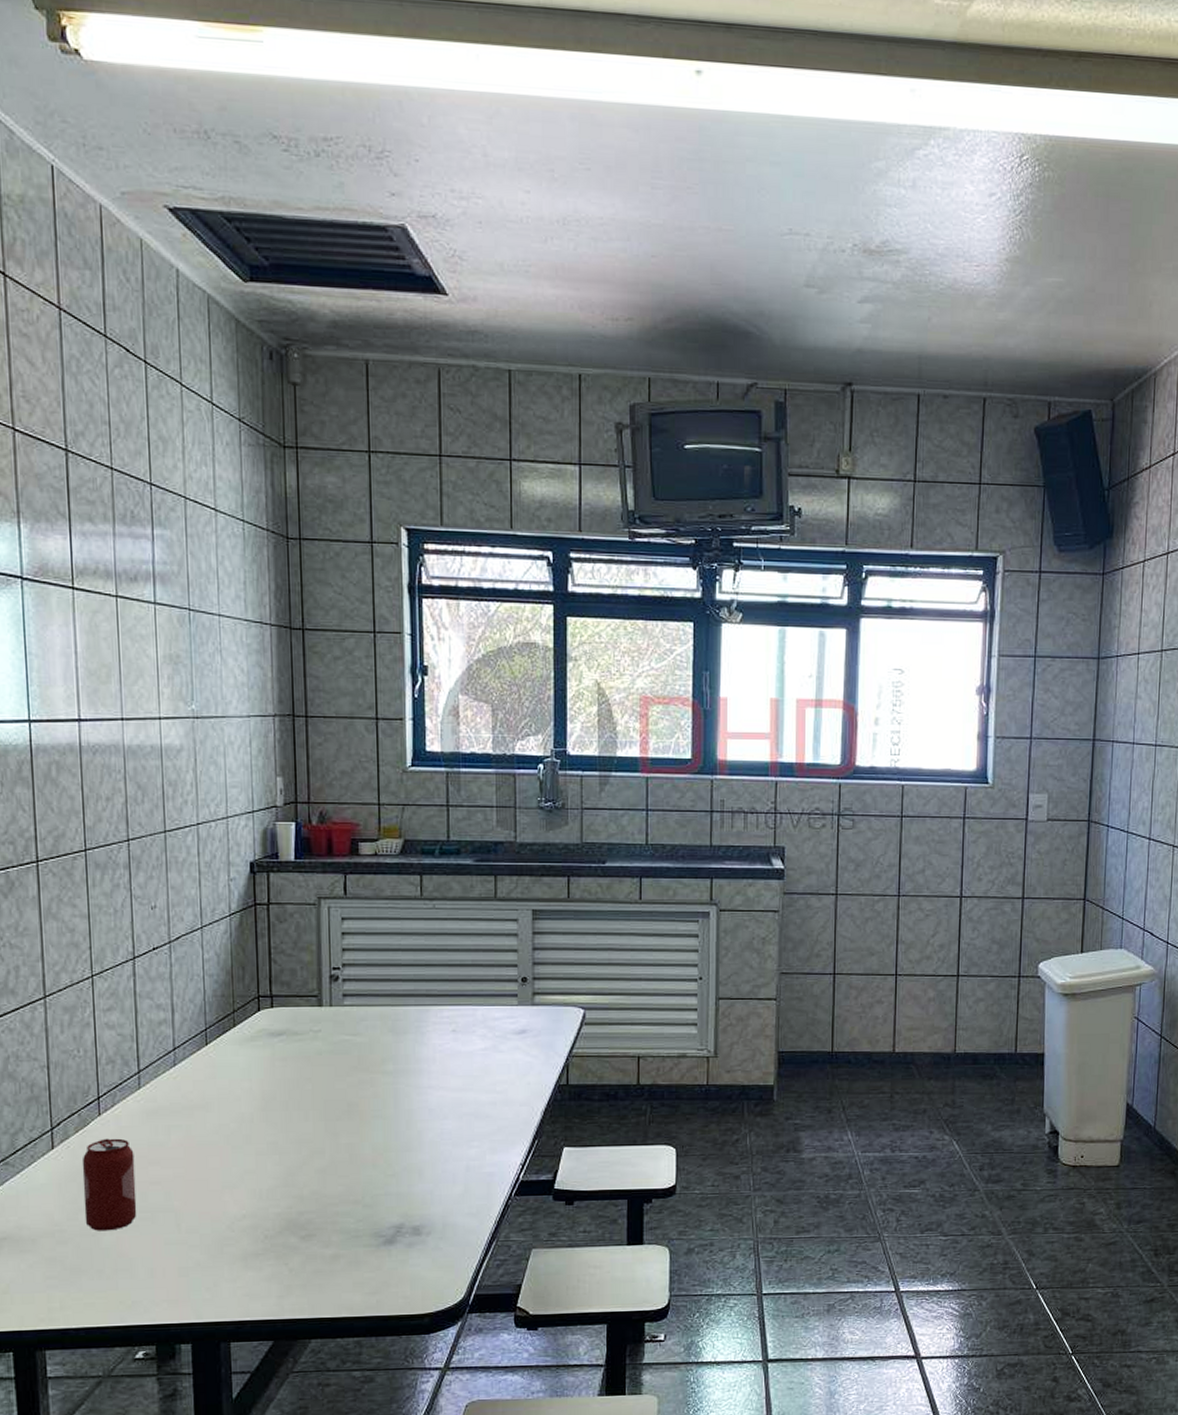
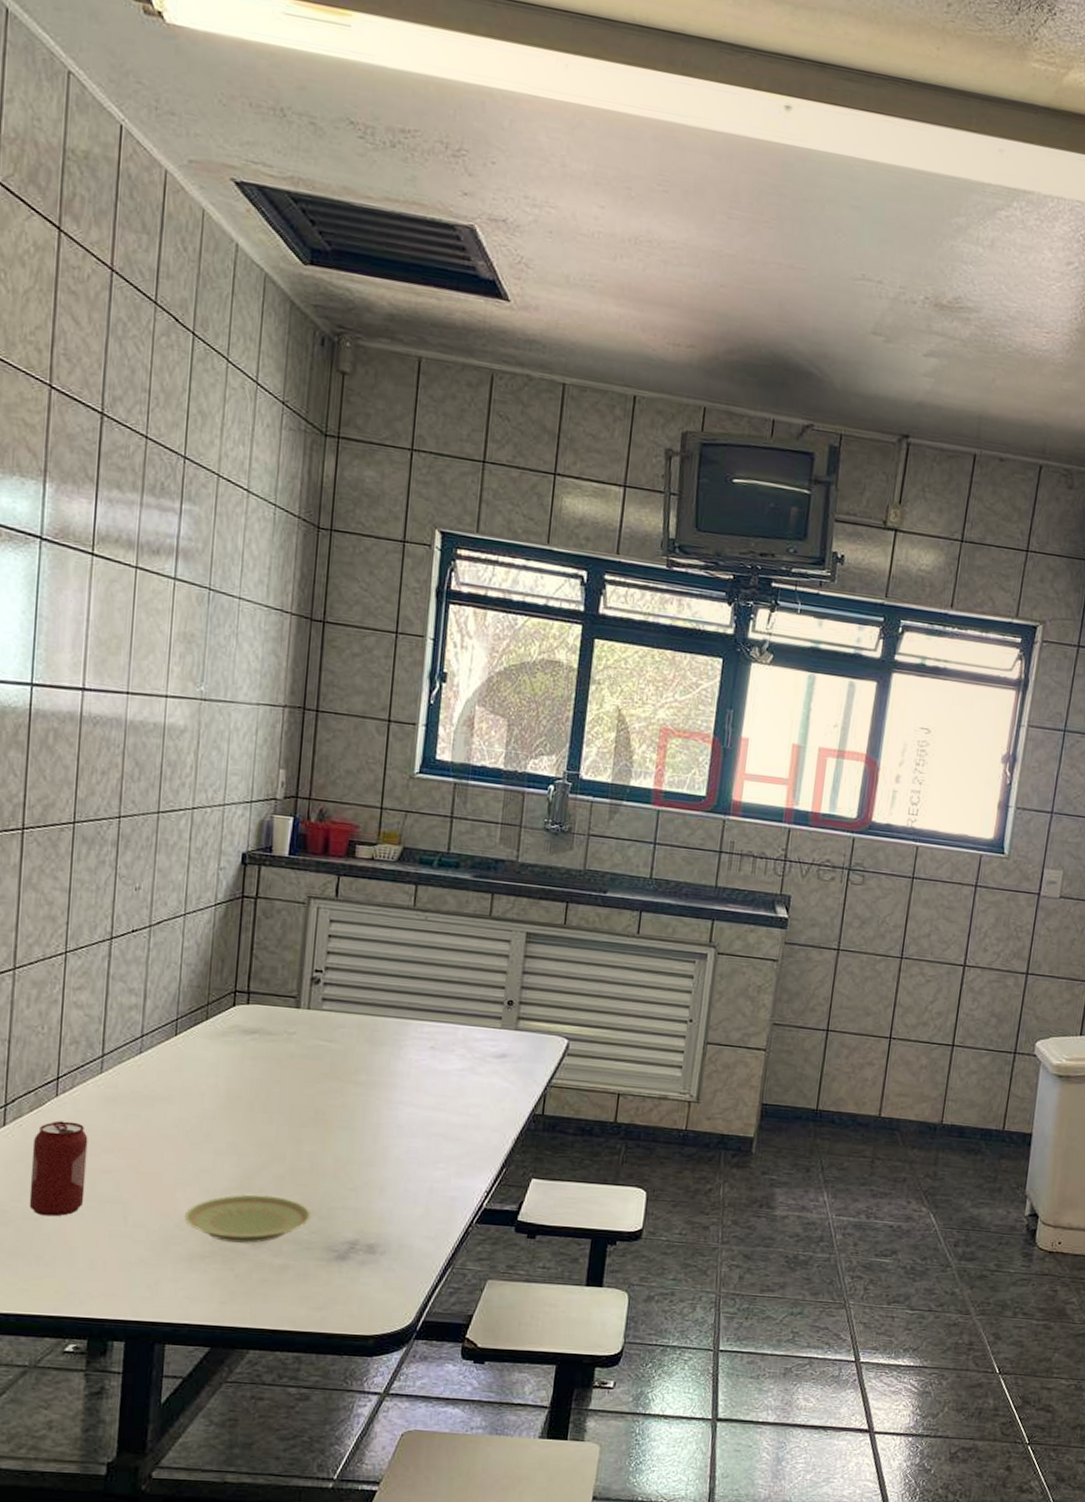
plate: none [234,1189,356,1238] -> present [184,1194,312,1244]

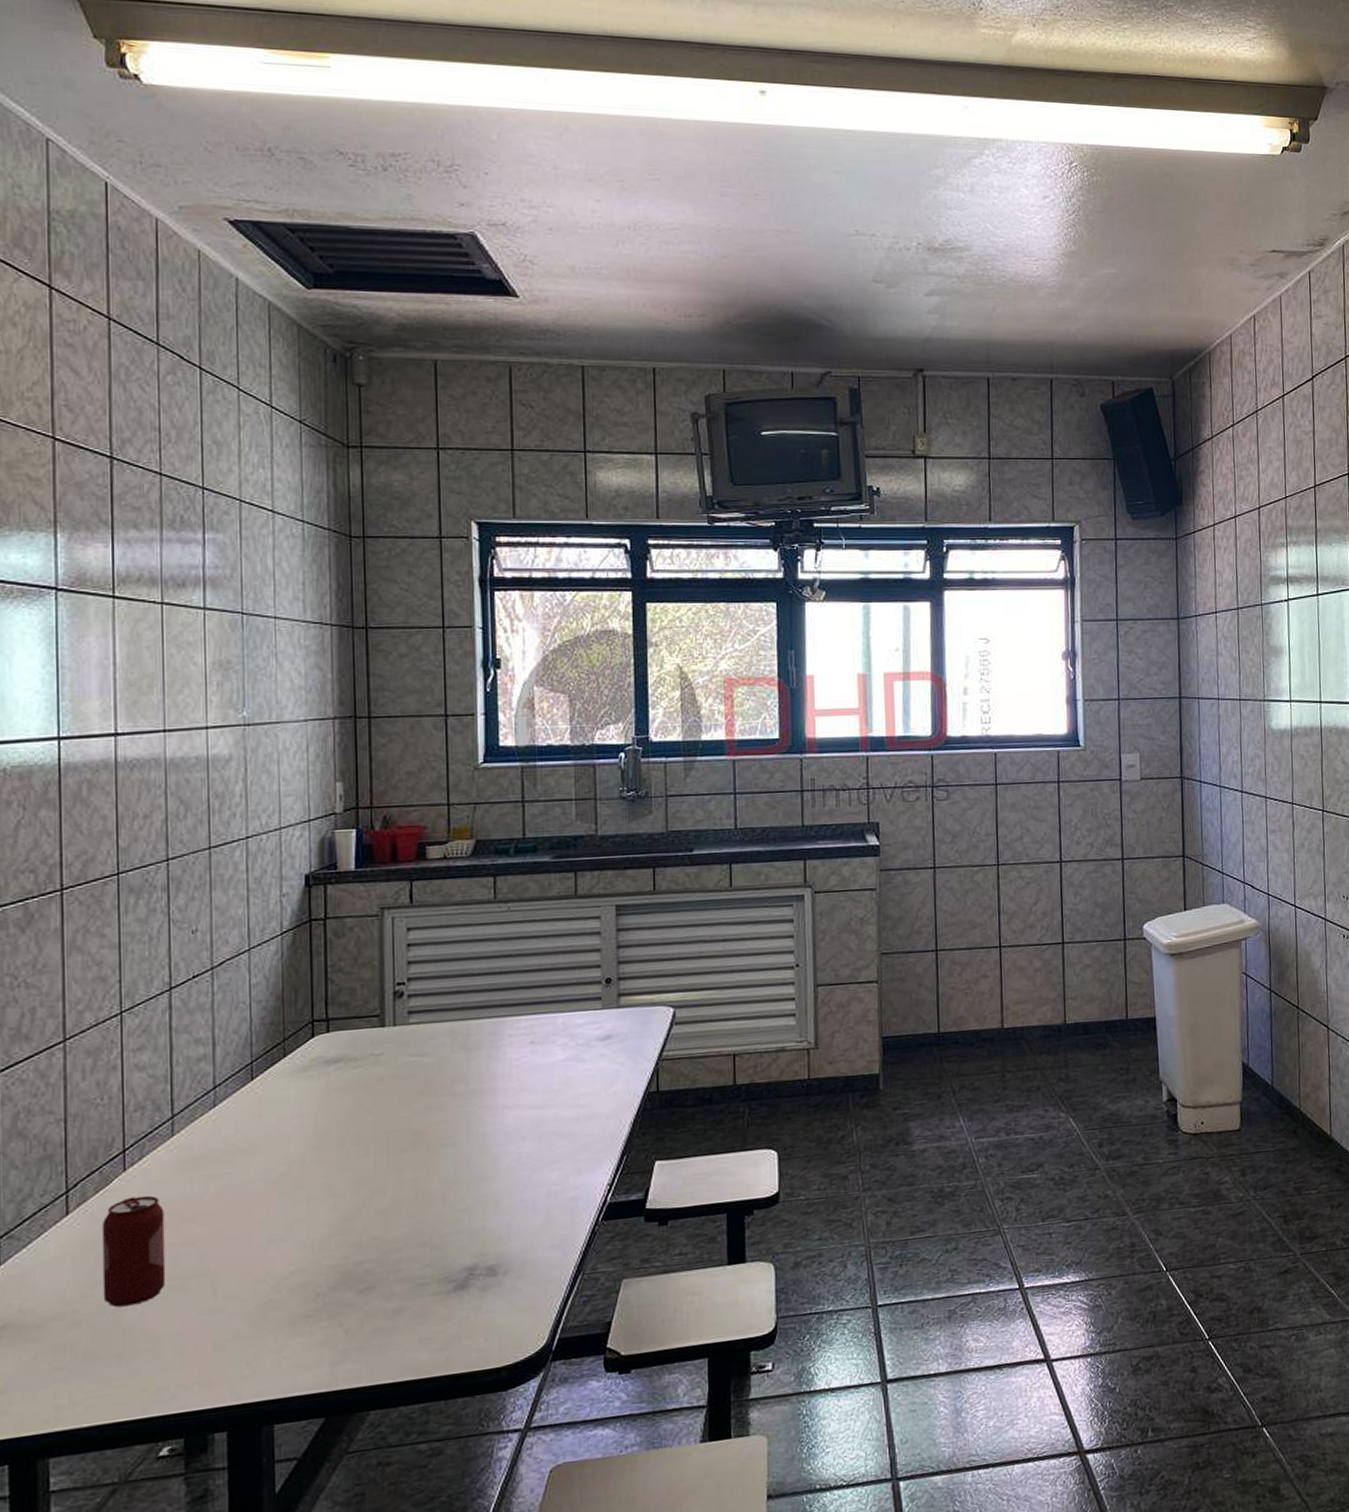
plate: present [184,1194,312,1244] -> none [281,1234,423,1296]

